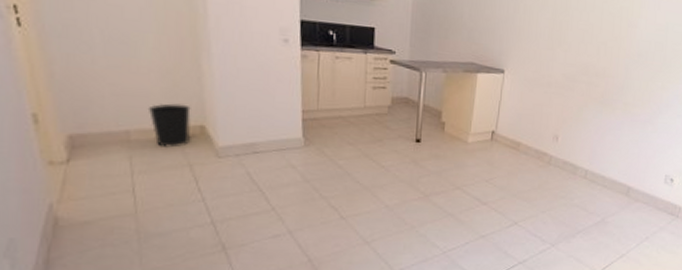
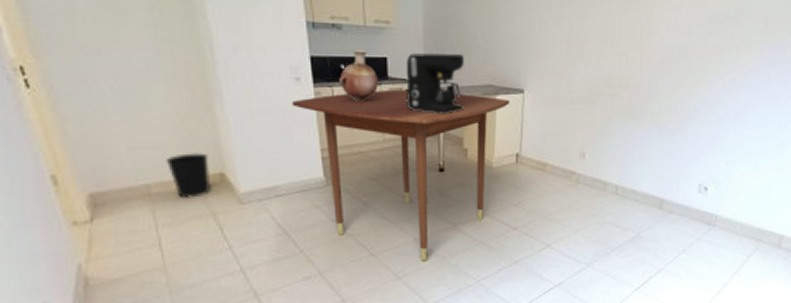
dining table: none [277,58,491,229] -> present [291,89,511,262]
vase: none [325,17,366,69] -> present [338,49,379,103]
coffee maker: none [390,26,449,88] -> present [405,52,464,115]

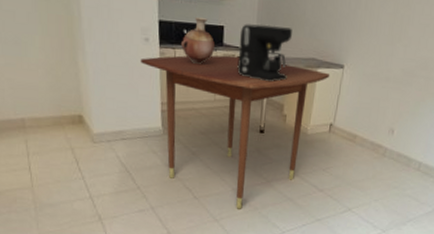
wastebasket: present [165,153,212,199] -> none [37,95,72,134]

